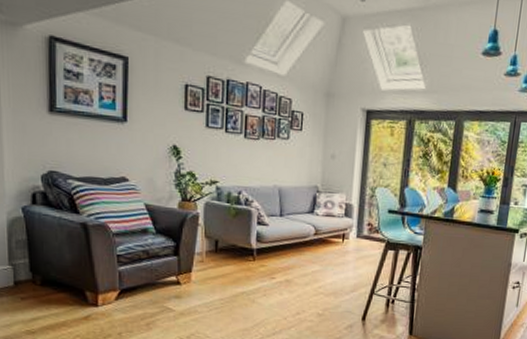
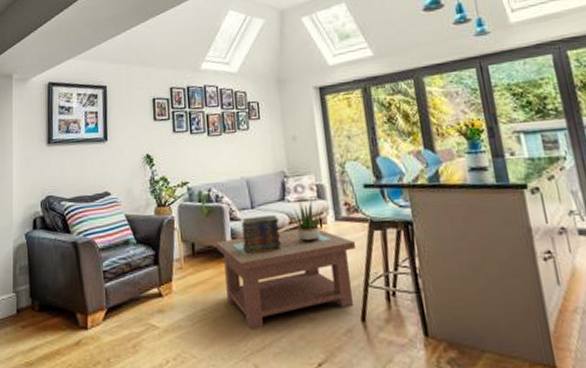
coffee table: none [240,240,371,319] -> present [216,229,357,329]
book stack: none [267,223,305,257] -> present [241,214,282,255]
potted plant: none [315,215,351,253] -> present [288,200,326,243]

